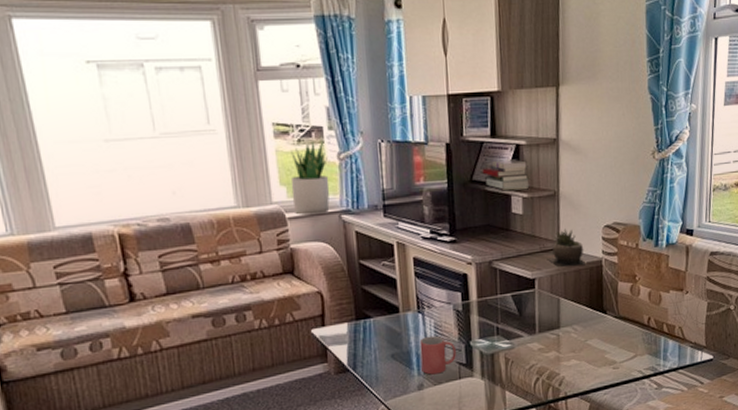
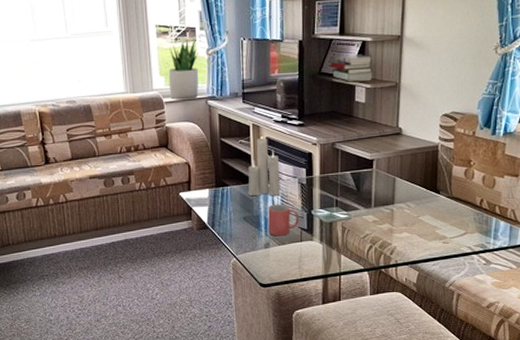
candle: none [394,256,434,329] -> present [248,136,281,197]
succulent plant: present [548,228,587,267] -> none [386,116,423,150]

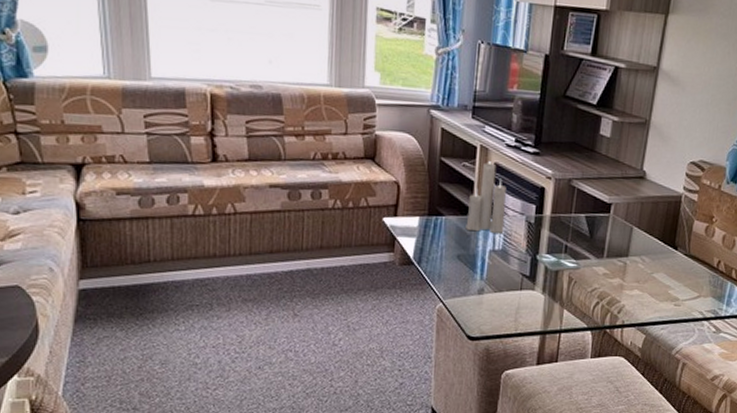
planter: present [168,39,199,101] -> none [384,31,425,107]
mug: present [268,204,299,236] -> none [485,243,522,282]
books: present [330,54,373,83] -> none [576,79,623,114]

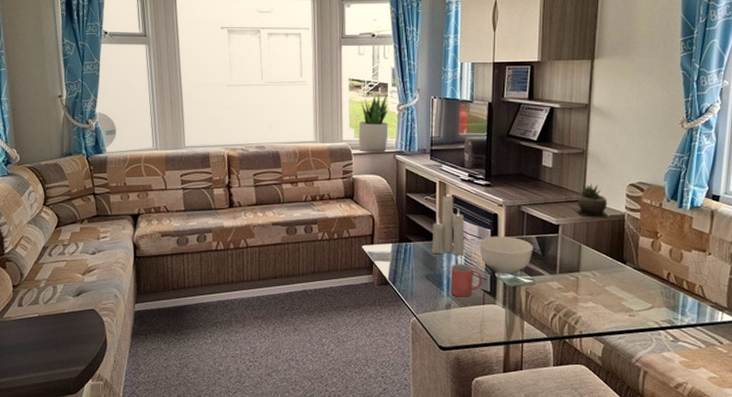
planter: none [384,31,425,107] -> present [358,94,389,154]
mug: none [485,243,522,282] -> present [451,263,482,297]
bowl: none [521,212,582,258] -> present [480,236,533,275]
succulent plant: none [628,158,666,199] -> present [573,183,609,218]

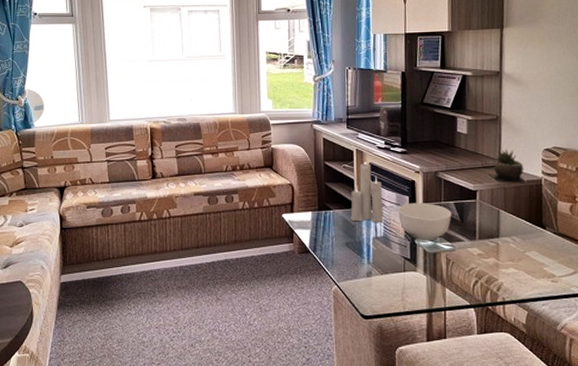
planter: present [358,94,389,154] -> none [276,66,305,124]
mug: present [451,263,482,297] -> none [370,231,402,265]

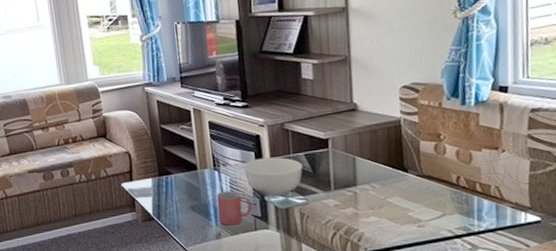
candle: present [350,162,384,222] -> none [192,121,229,184]
mug: none [370,231,402,265] -> present [216,190,252,226]
succulent plant: present [489,149,526,183] -> none [341,90,383,127]

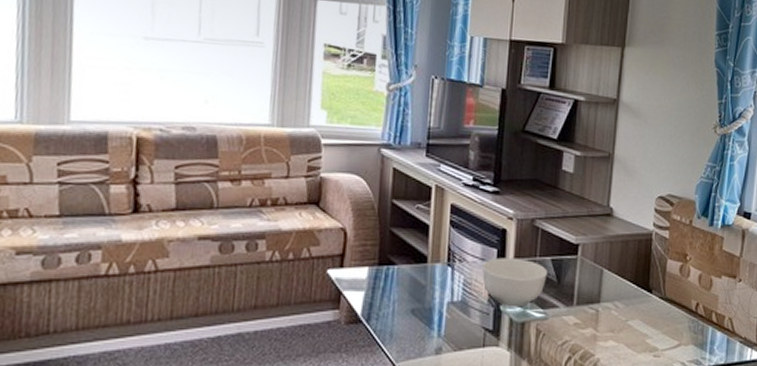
mug: present [216,190,252,226] -> none [442,293,483,338]

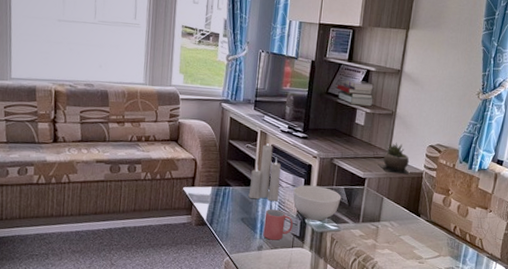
candle: none [420,202,465,282] -> present [248,143,281,201]
mug: none [442,293,483,338] -> present [263,209,293,241]
books: none [536,113,584,148] -> present [336,79,374,107]
succulent plant: none [595,194,635,237] -> present [379,142,410,175]

